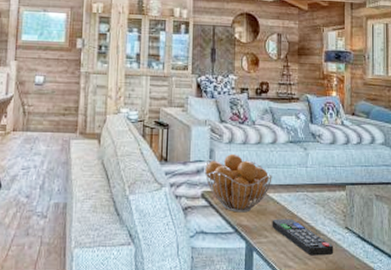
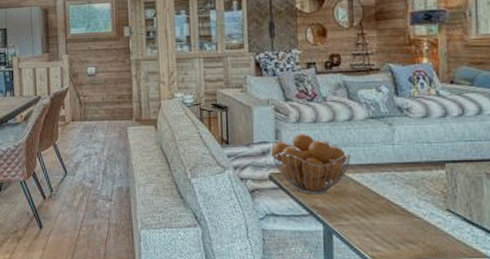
remote control: present [272,218,334,256] -> none [353,200,433,240]

